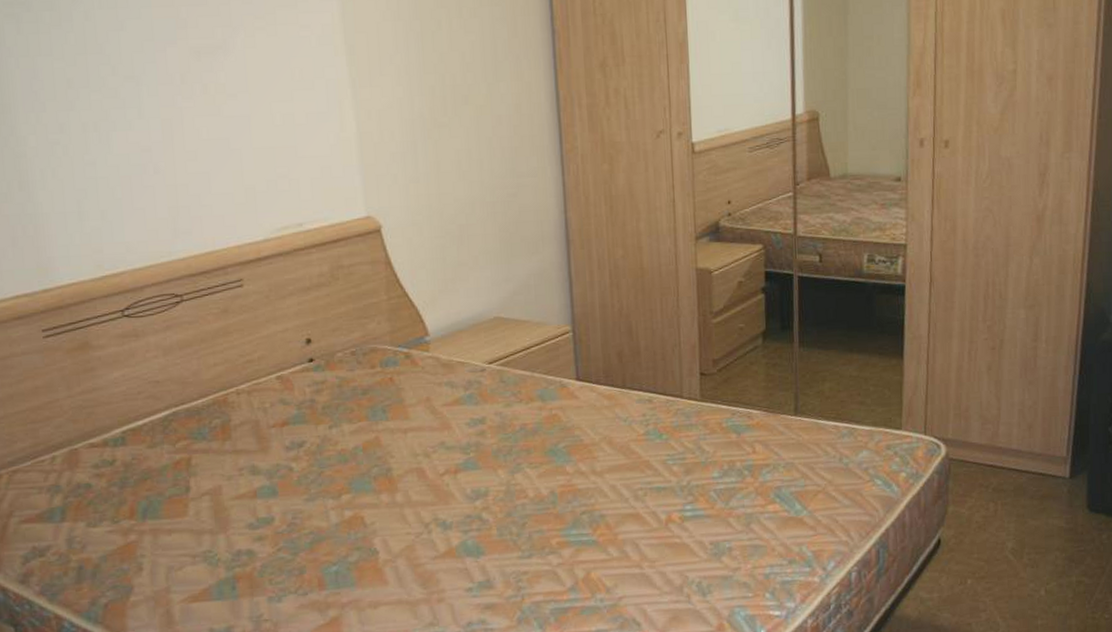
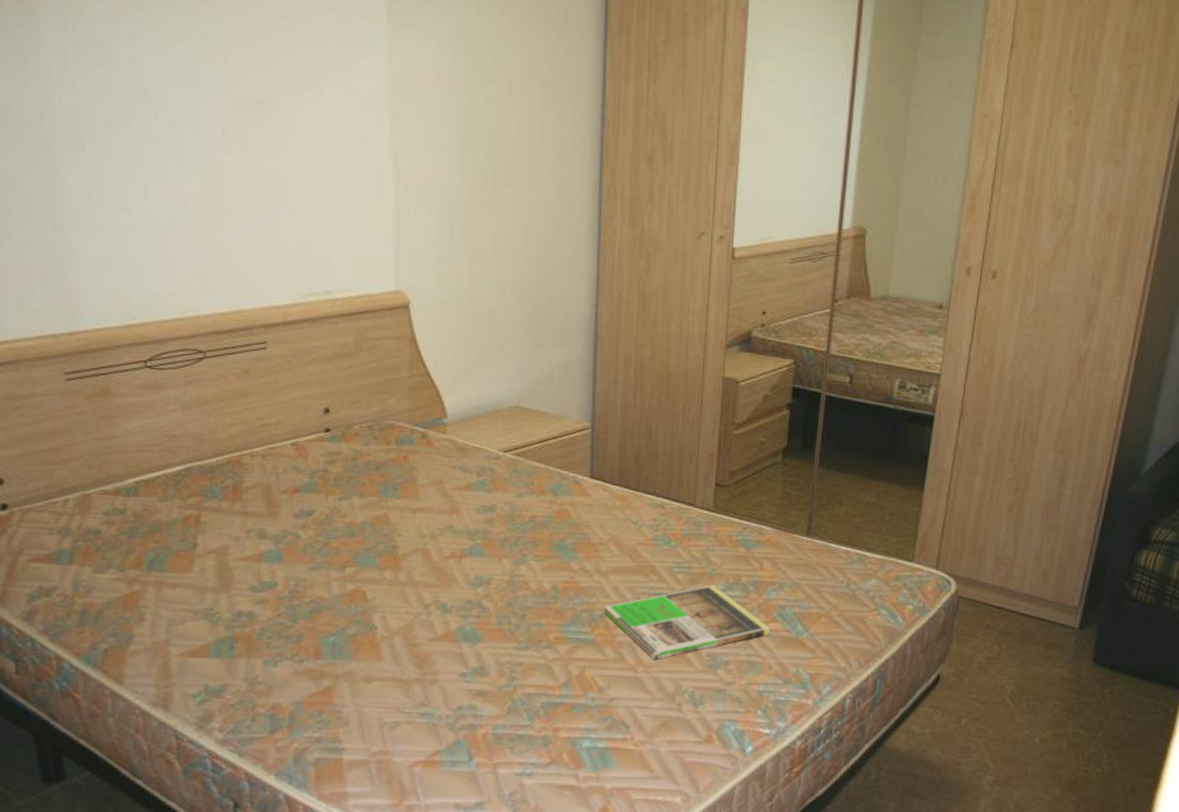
magazine: none [603,473,770,555] -> present [603,584,771,661]

